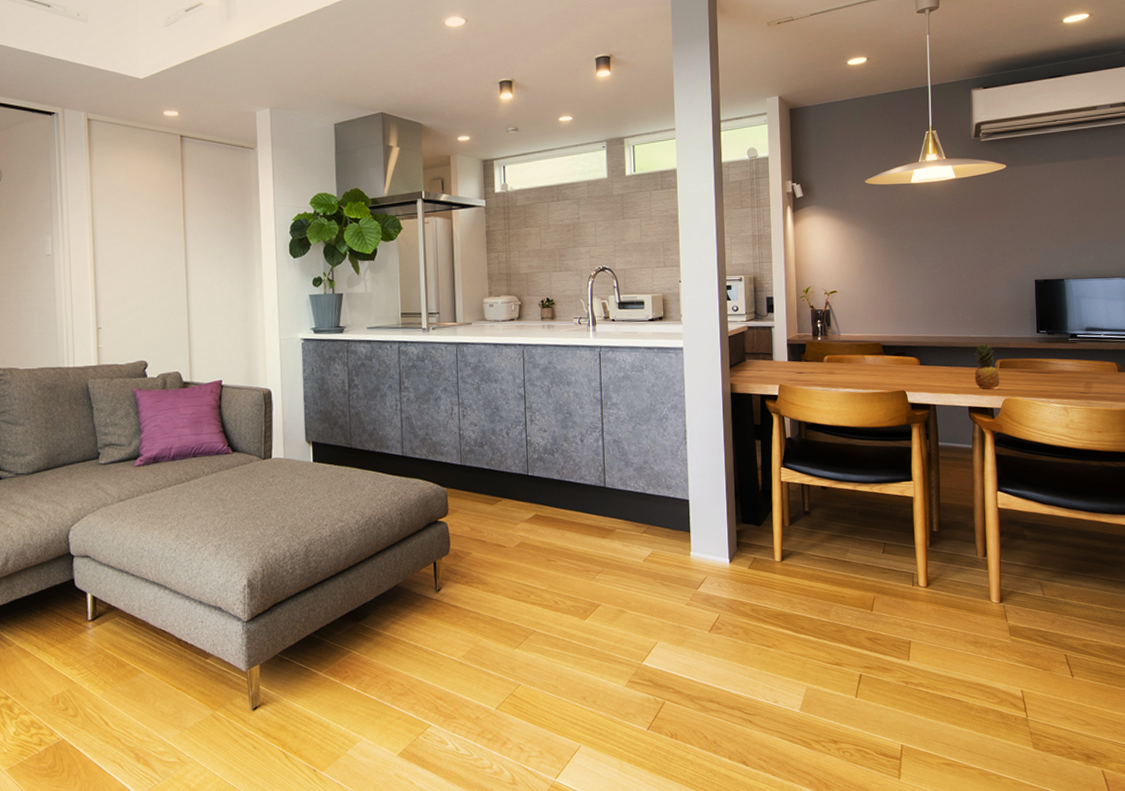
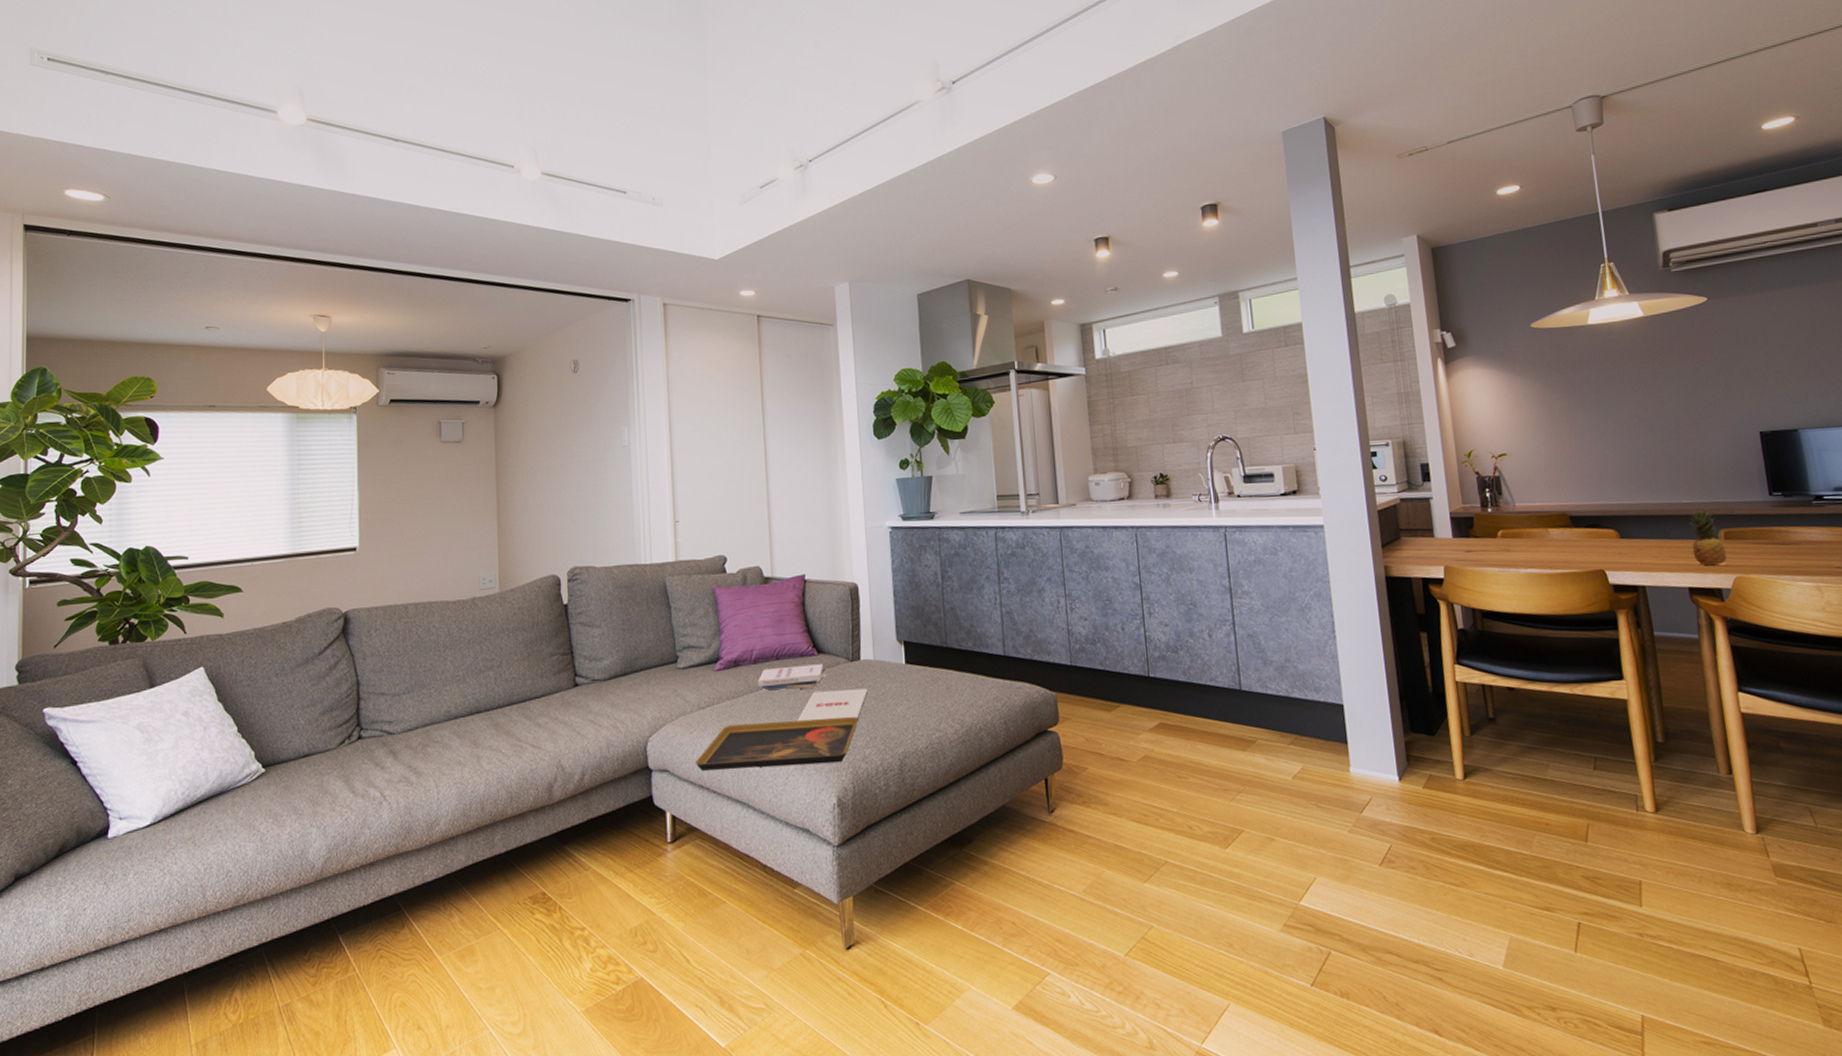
decorative tray: none [115,509,269,558] -> present [695,717,859,772]
books: none [175,461,241,484] -> present [758,664,827,690]
magazine: none [212,483,278,513] -> present [797,688,868,722]

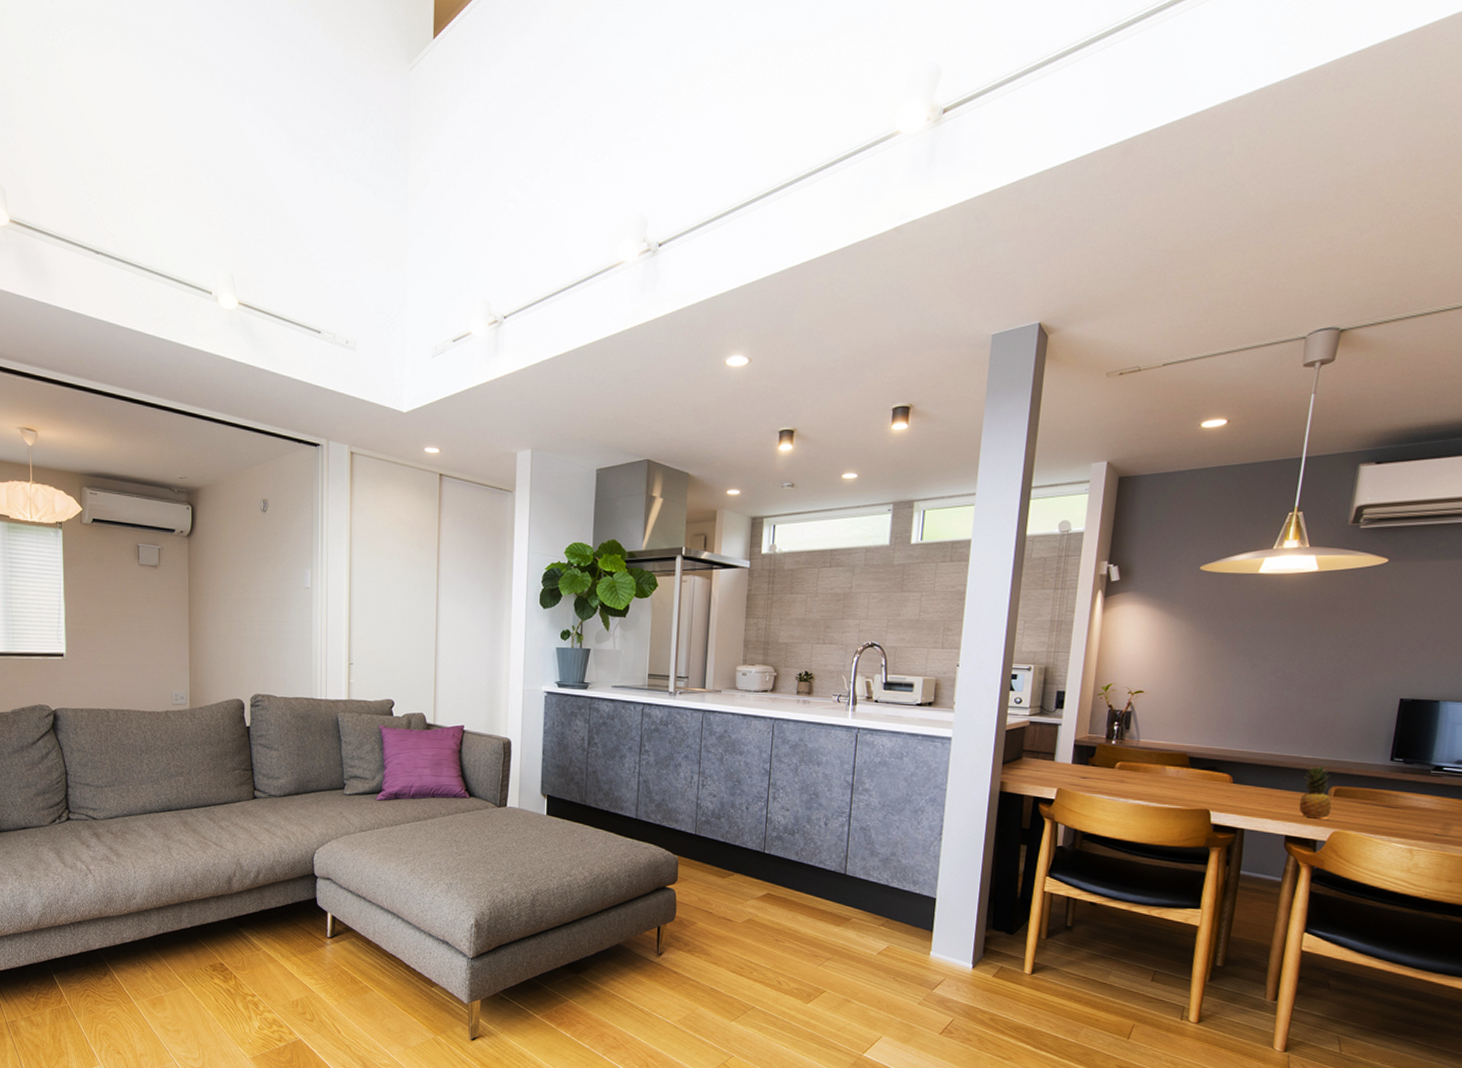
decorative tray: present [695,717,859,772] -> none [354,847,500,891]
books: present [758,664,827,690] -> none [414,804,476,826]
magazine: present [797,688,868,722] -> none [446,829,510,856]

